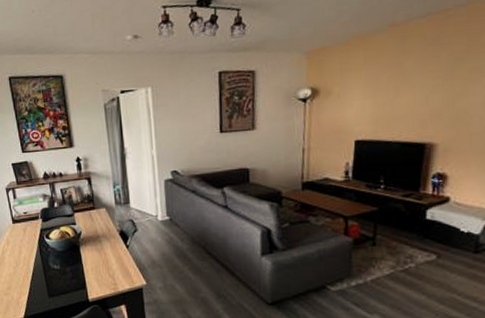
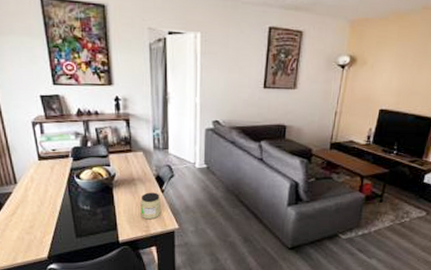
jar: none [106,248,127,277] -> present [140,192,161,220]

